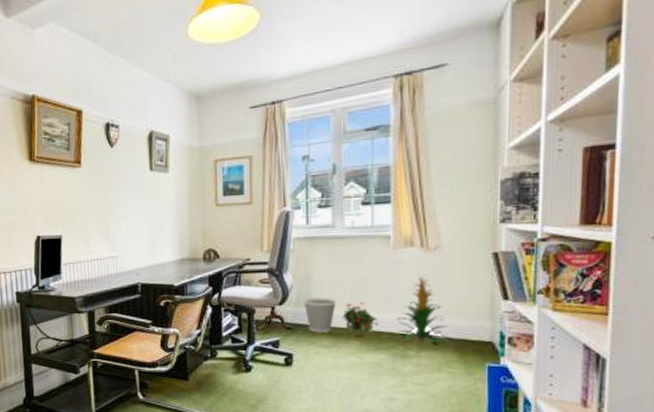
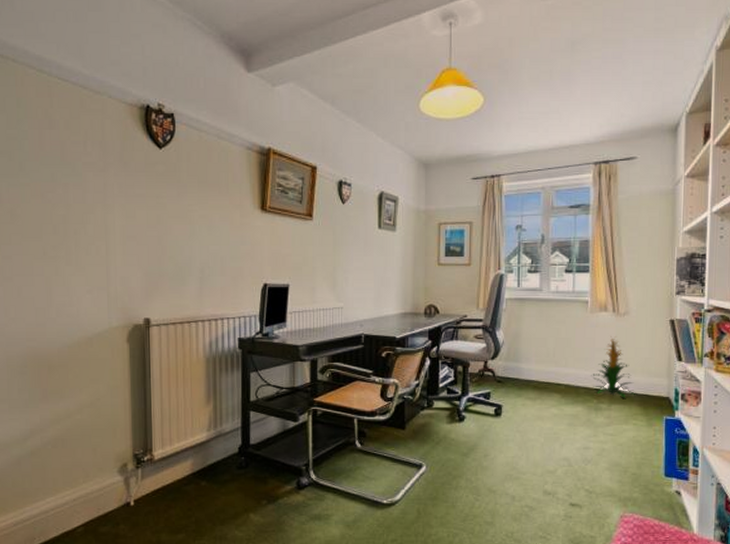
wastebasket: present [303,297,336,333] -> none [512,354,541,386]
potted plant: present [342,302,379,336] -> none [546,359,577,390]

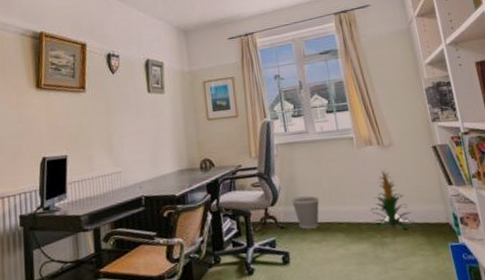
wastebasket: none [512,354,541,386] -> present [291,195,320,229]

